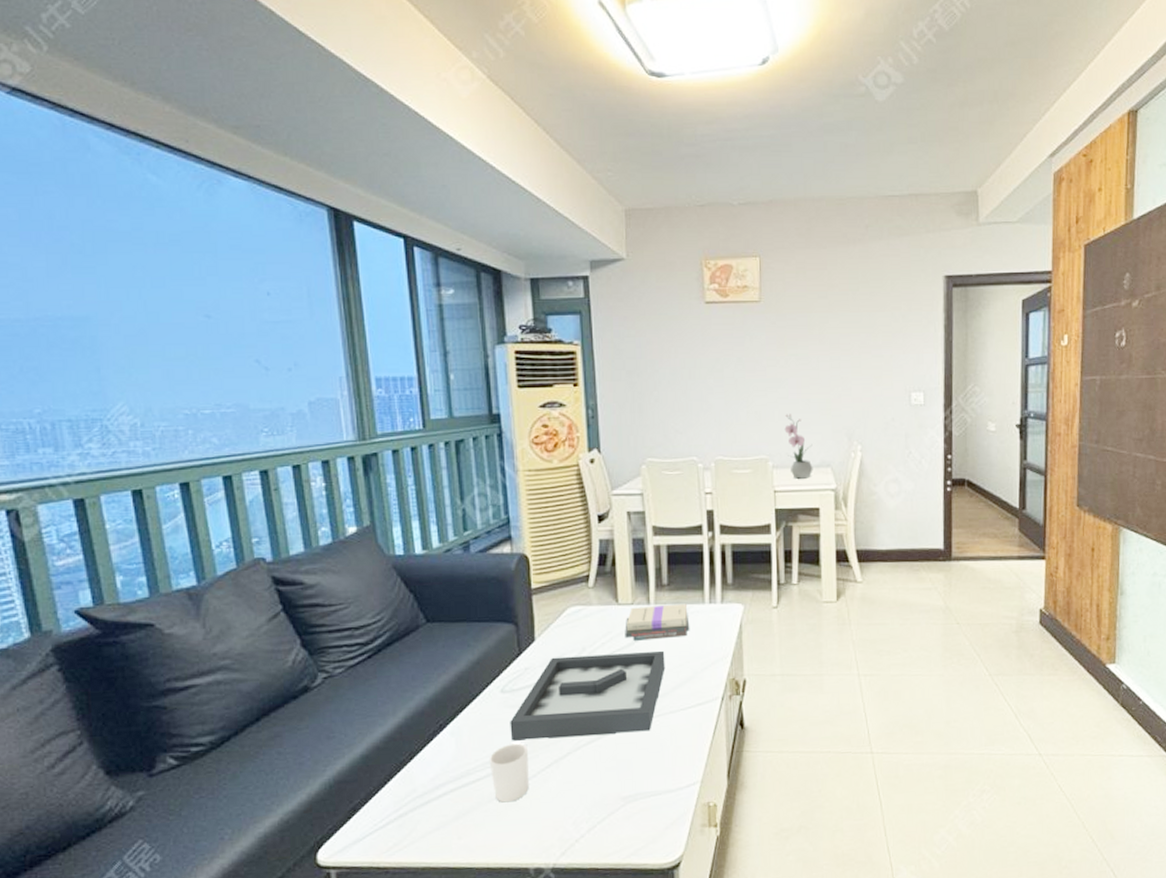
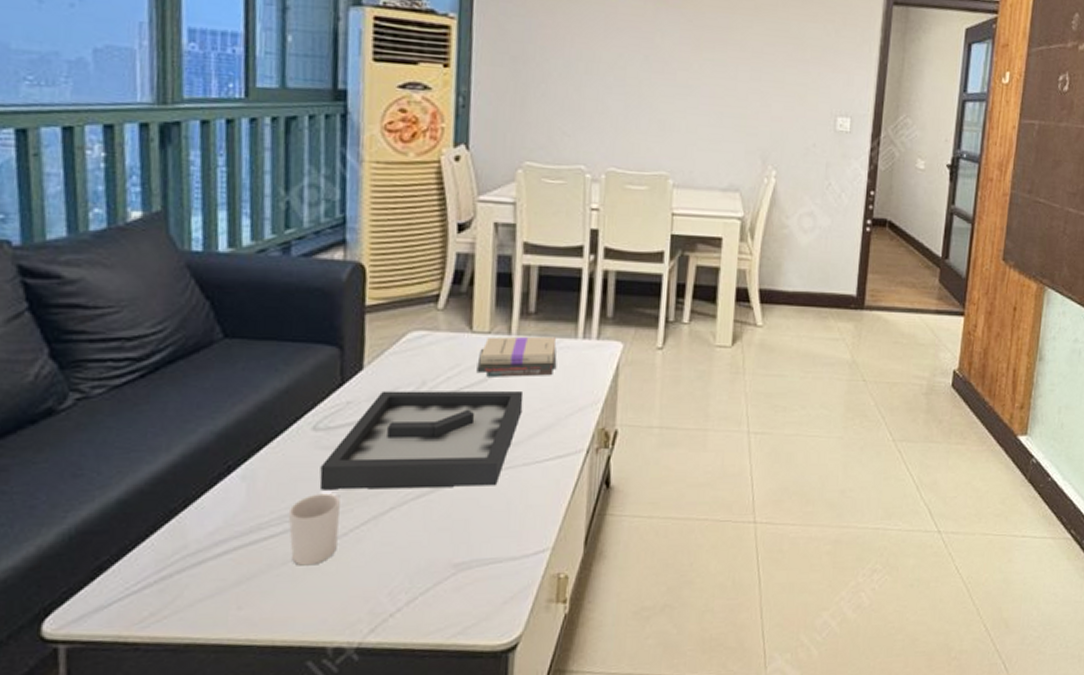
flower arrangement: present [784,414,813,480] -> none [690,126,721,204]

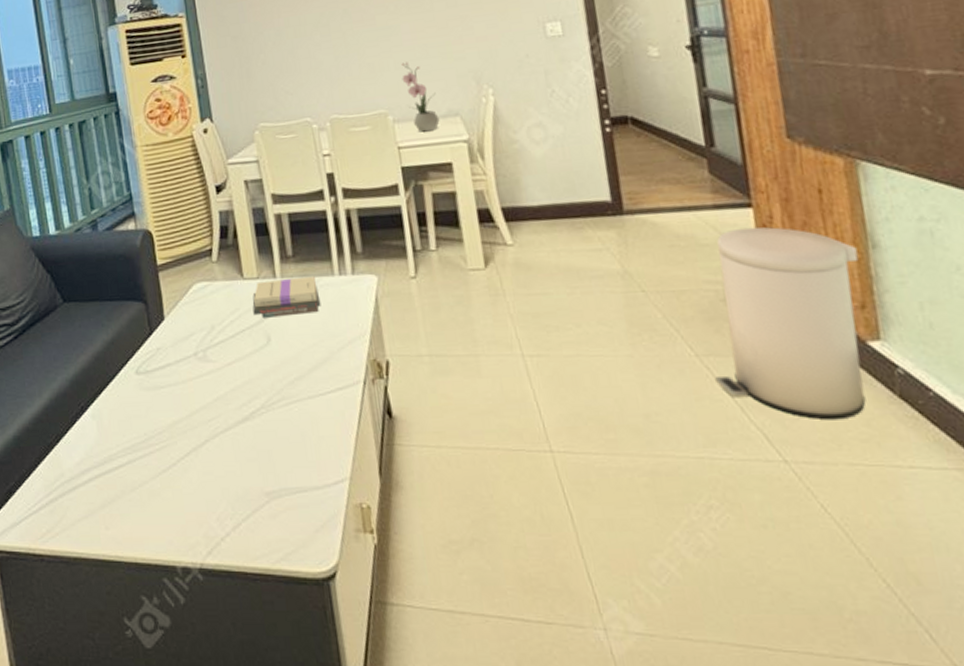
mug: present [288,493,340,566] -> none [129,428,170,492]
decorative tray: present [319,390,524,490] -> none [146,328,299,426]
flower arrangement: none [690,126,721,204] -> present [401,62,440,133]
pedal bin: none [902,333,1028,499] -> present [714,226,866,420]

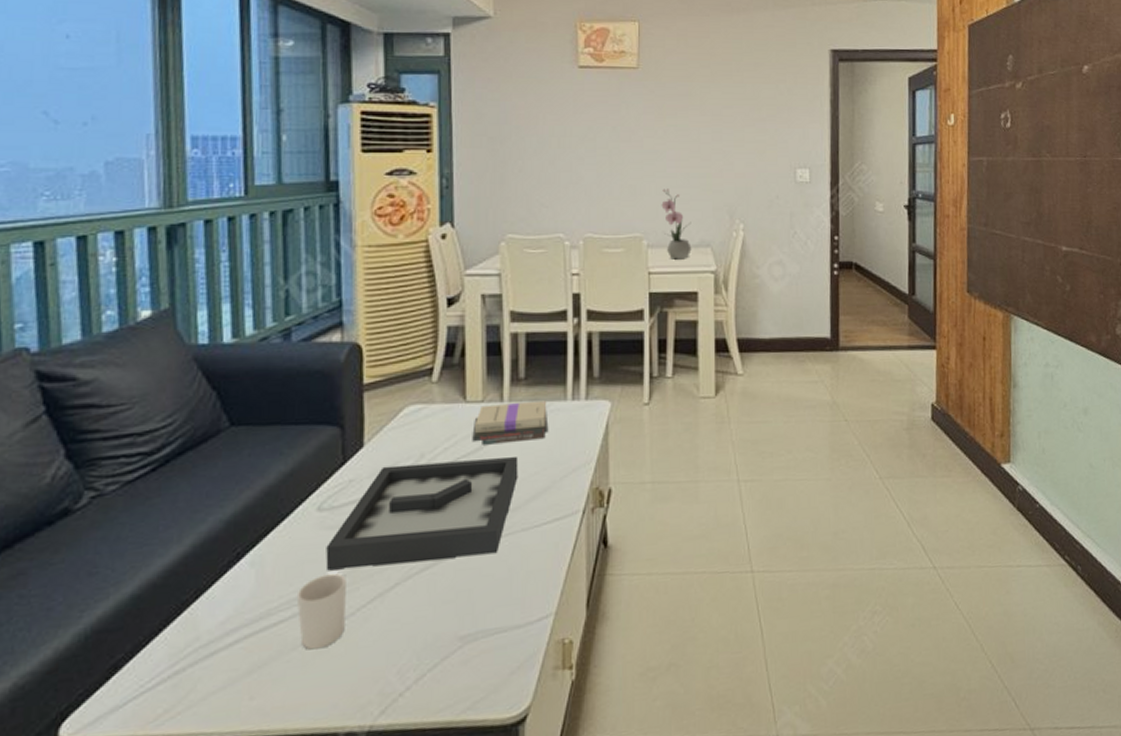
mug: none [129,428,170,492] -> present [296,573,346,650]
decorative tray: none [146,328,299,426] -> present [325,456,519,571]
pedal bin: present [714,226,866,420] -> none [891,366,1003,531]

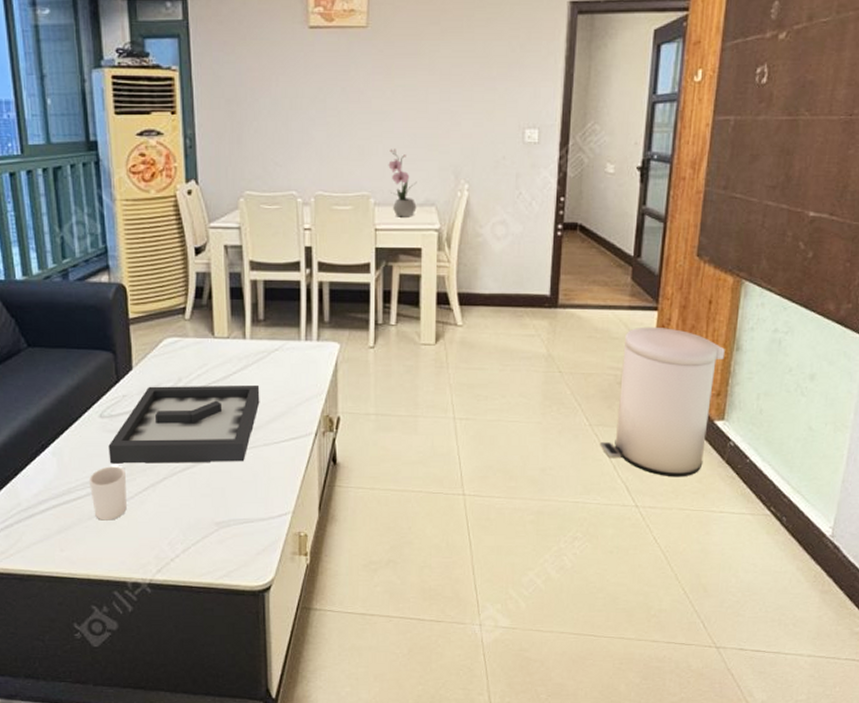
books: present [472,400,549,445] -> none [220,339,285,374]
pedal bin: none [891,366,1003,531] -> present [599,326,725,477]

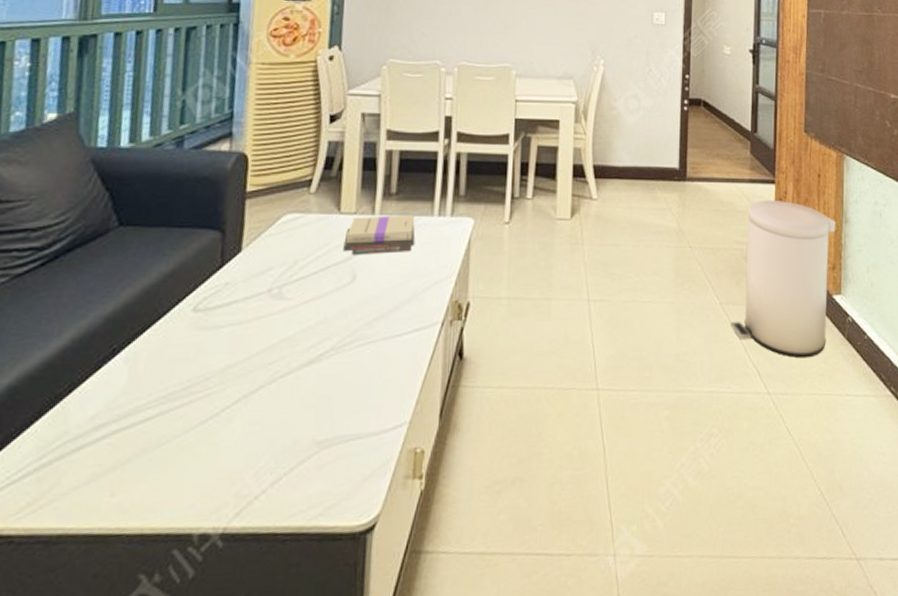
mug: present [88,466,127,521] -> none [165,373,214,449]
decorative tray: present [108,384,260,464] -> none [195,266,385,371]
books: none [220,339,285,374] -> present [343,215,416,255]
flower arrangement: present [388,149,417,219] -> none [530,24,557,91]

